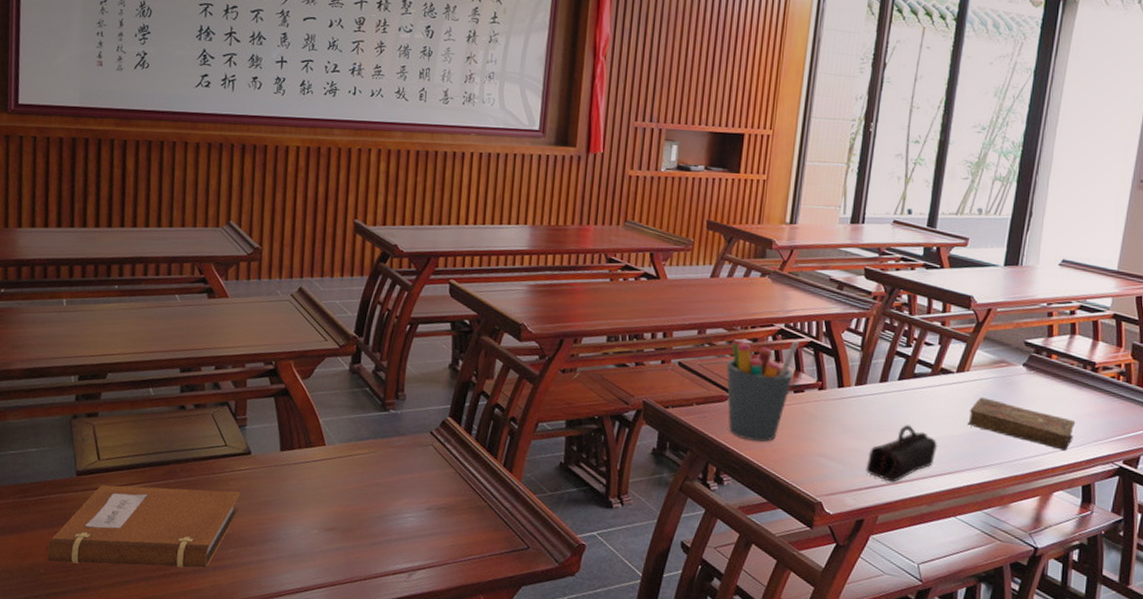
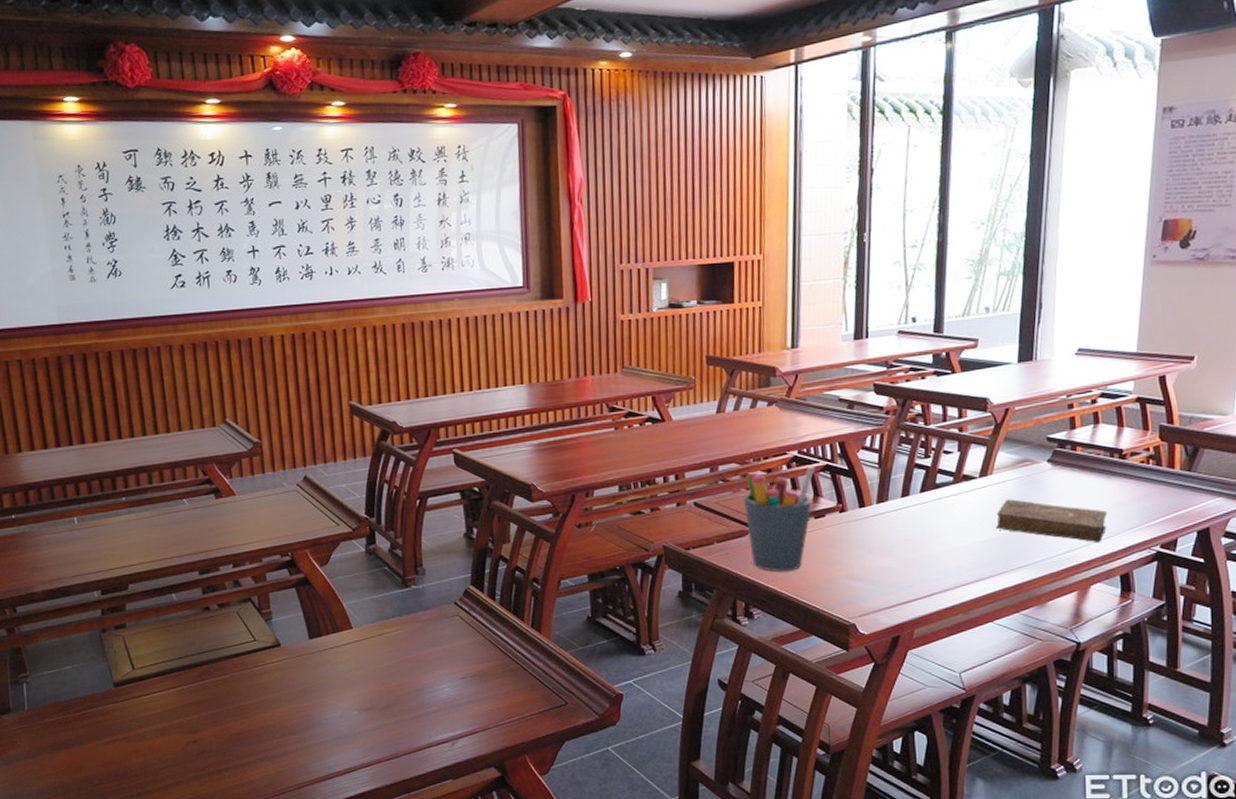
notebook: present [45,485,240,568] -> none [96,683,277,772]
pencil case: present [865,425,938,483] -> none [896,536,968,596]

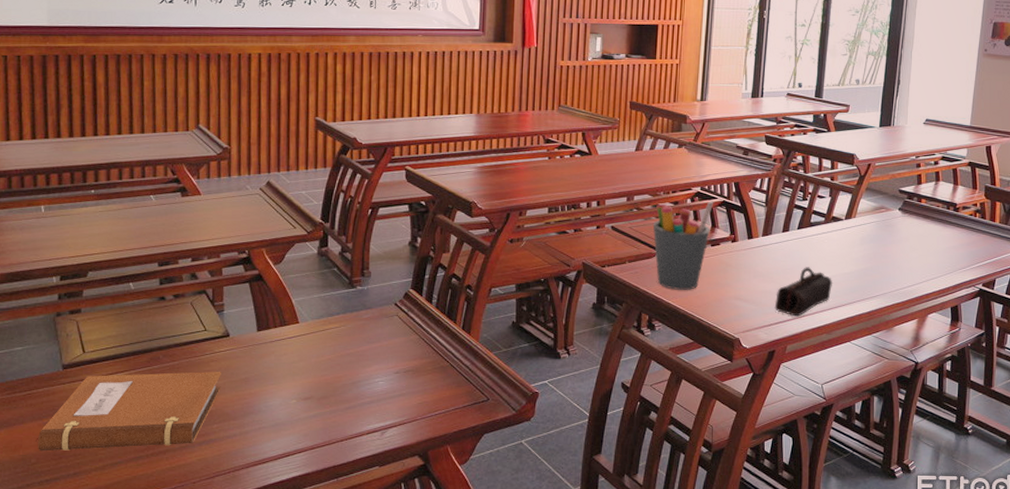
notebook: none [96,683,277,772] -> present [36,371,221,452]
pencil case: none [896,536,968,596] -> present [774,267,833,317]
book: present [996,499,1108,542] -> none [857,239,943,279]

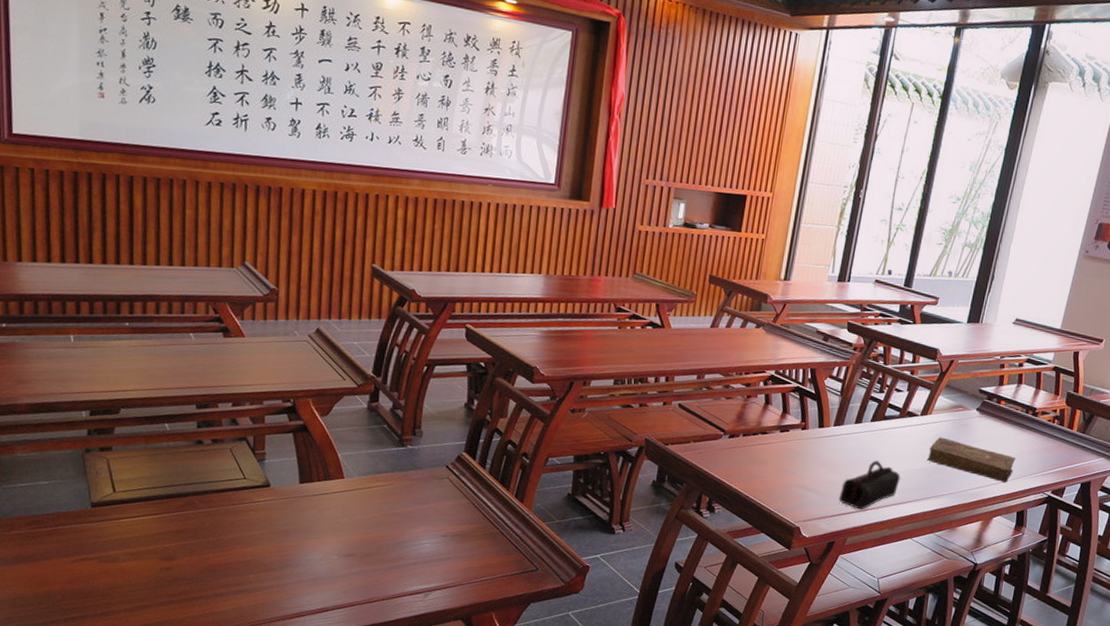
notebook: present [36,371,221,452] -> none [61,516,260,593]
pen holder: present [652,200,714,290] -> none [721,384,788,475]
book: none [857,239,943,279] -> present [927,437,1016,483]

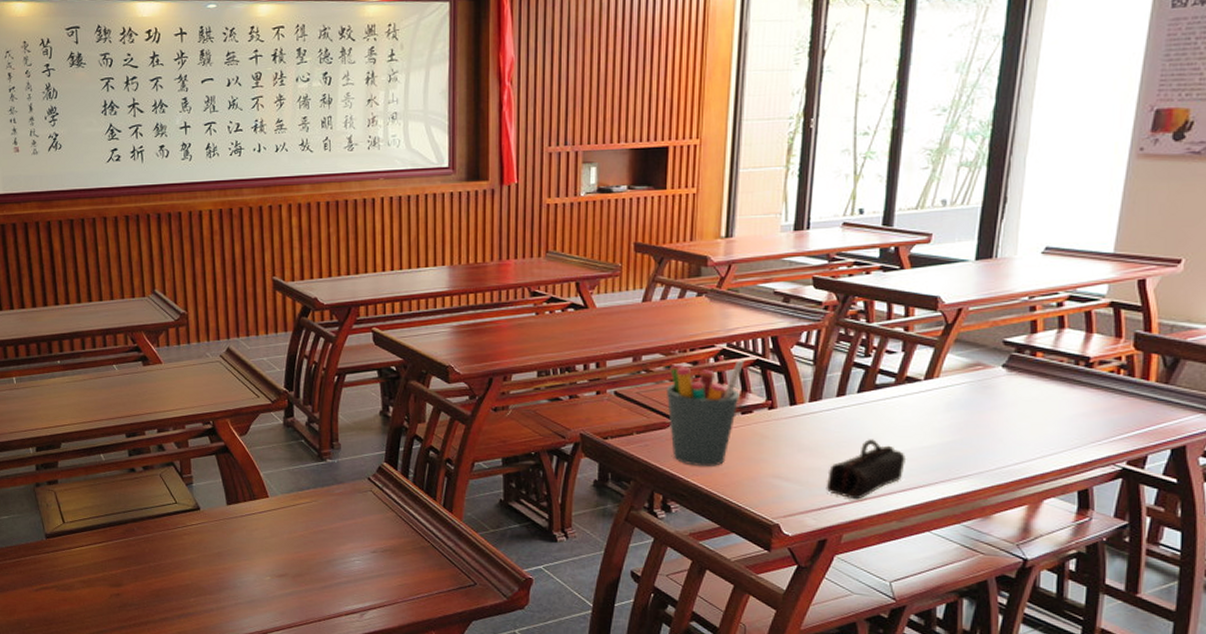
pen holder: none [721,384,788,475] -> present [666,358,745,466]
book: present [927,437,1016,483] -> none [940,404,1068,455]

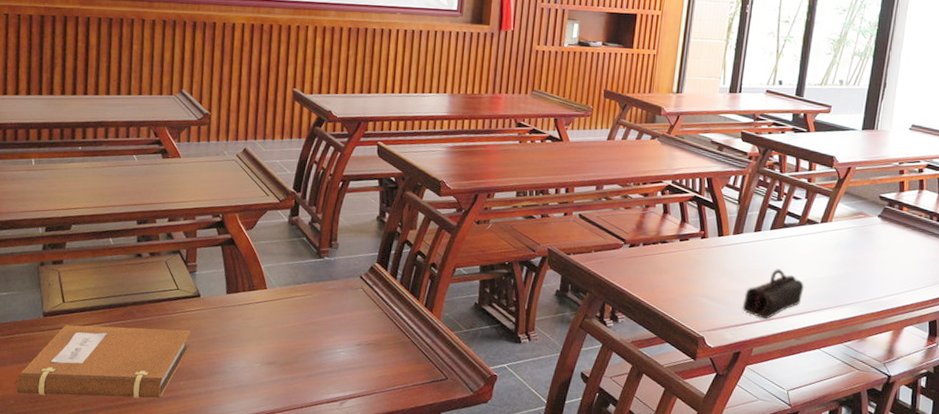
notebook: none [28,544,195,617] -> present [15,325,191,399]
pen holder: present [666,358,745,466] -> none [621,194,685,284]

